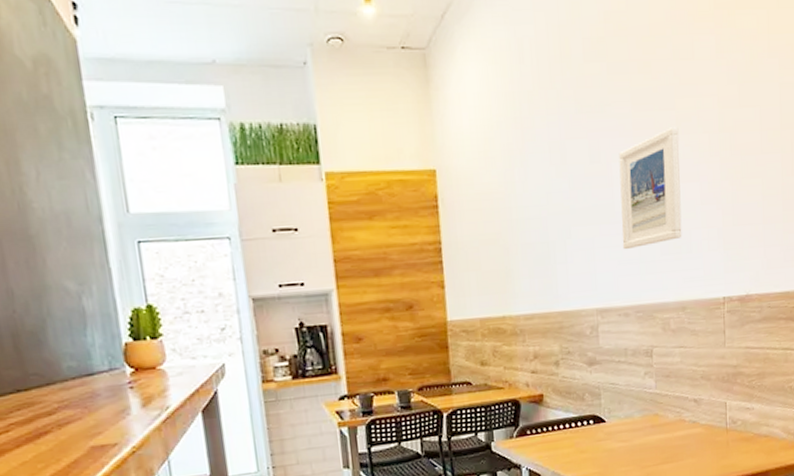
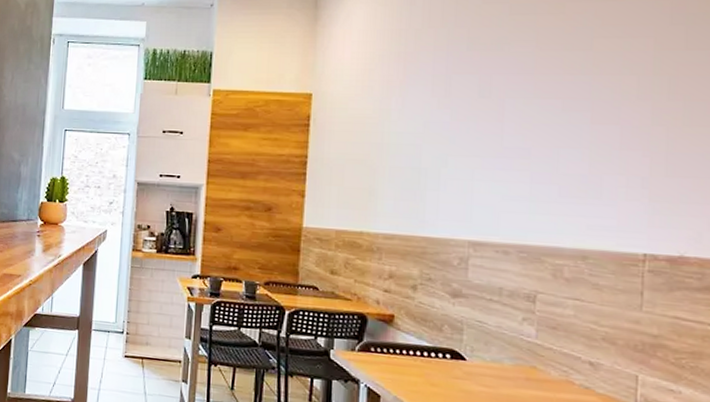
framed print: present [618,127,682,250] -> none [509,68,596,187]

